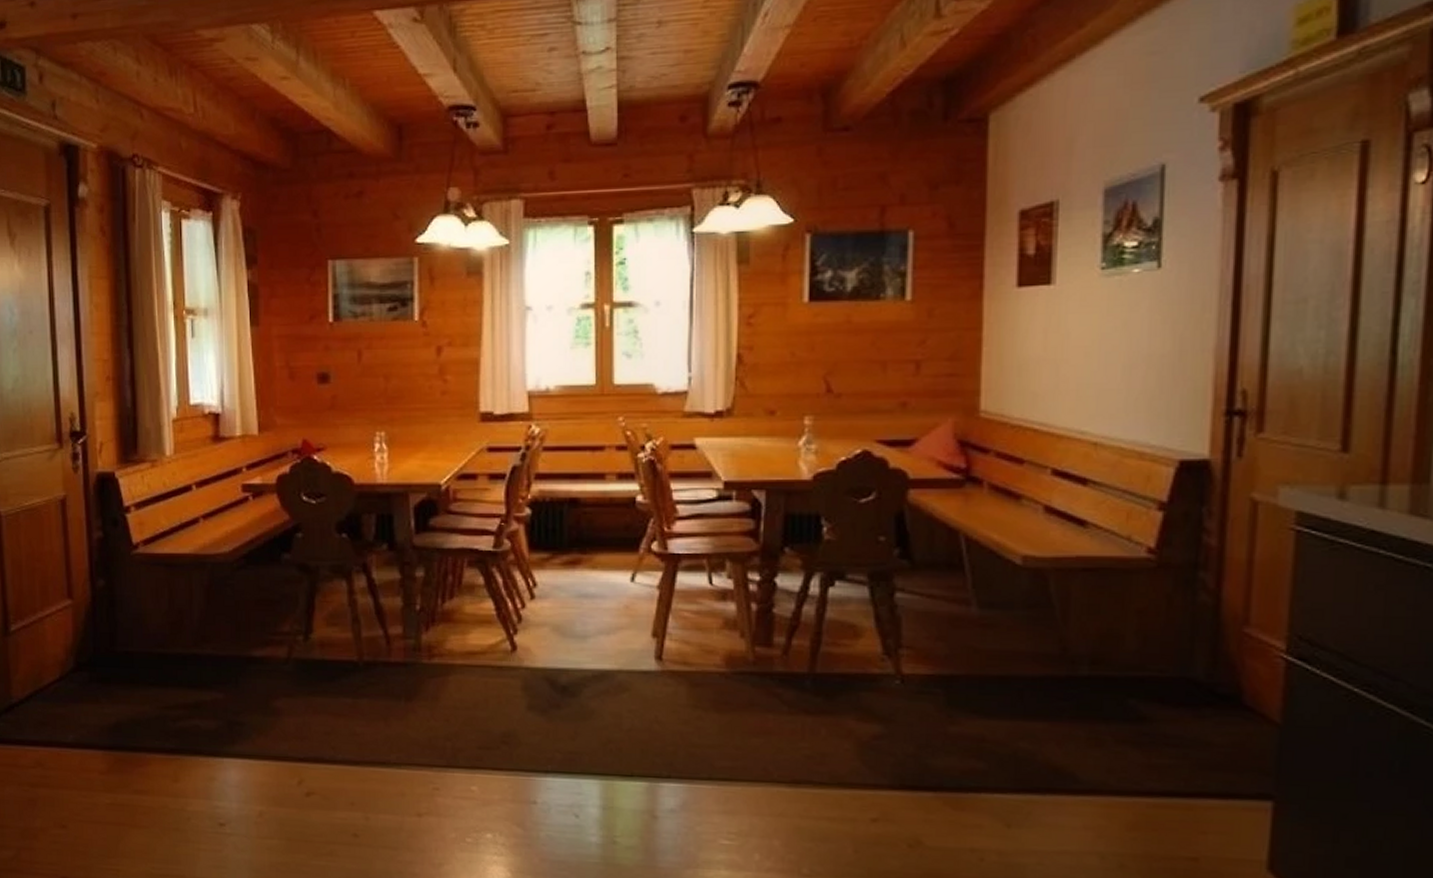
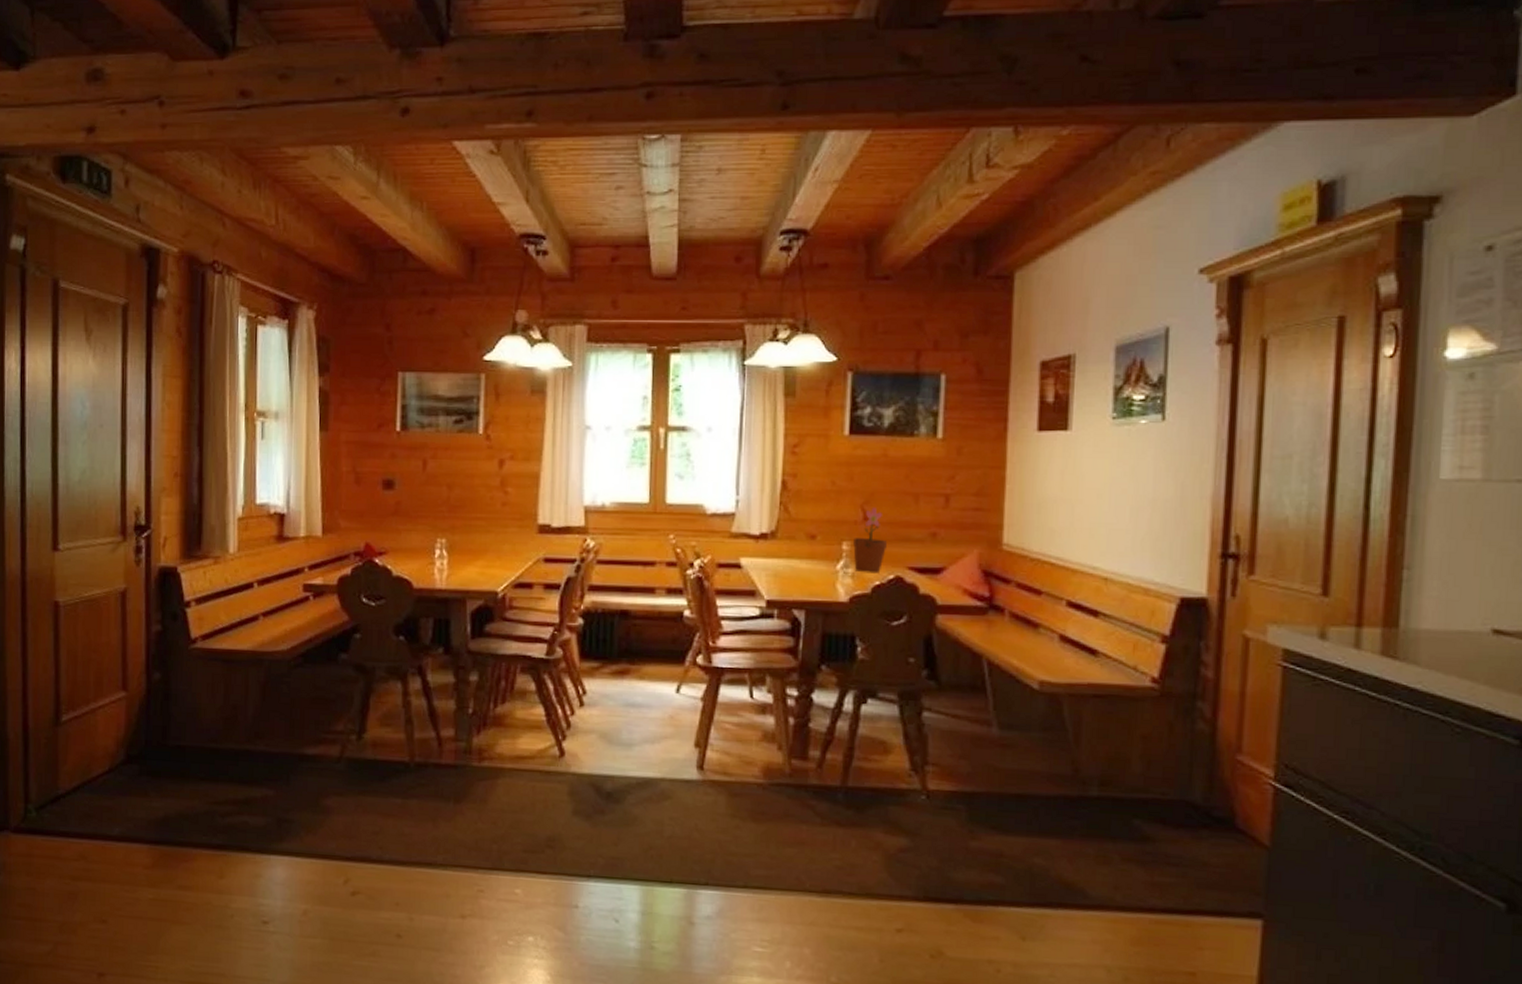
flowerpot: none [816,379,852,449] -> present [853,508,887,574]

